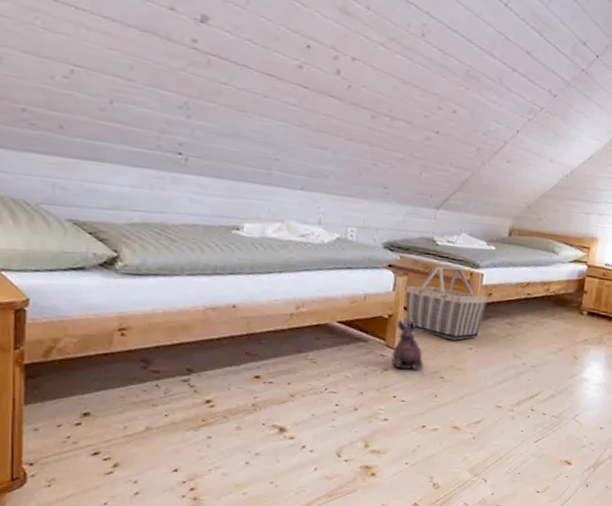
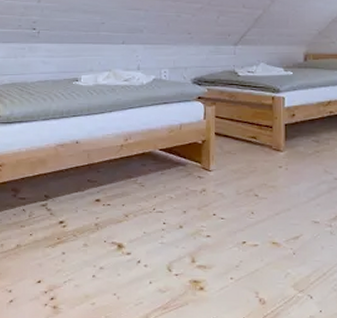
plush toy: present [391,319,424,370] -> none [208,144,238,189]
basket: present [405,266,488,340] -> none [215,94,292,160]

